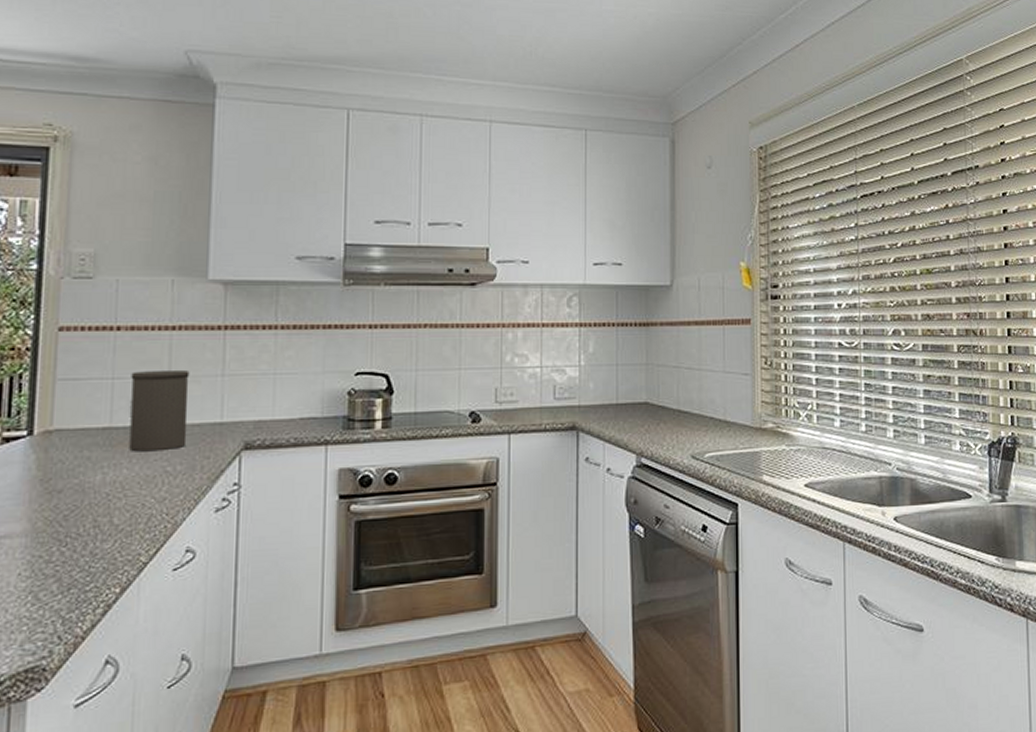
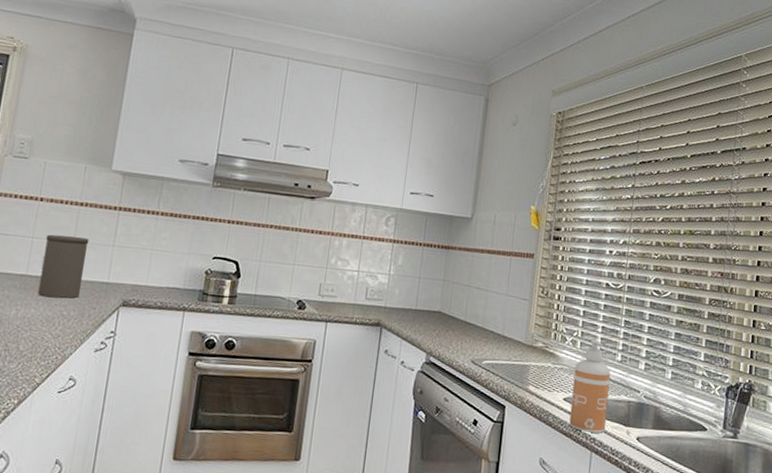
soap dispenser: none [813,411,857,521] -> present [569,340,611,434]

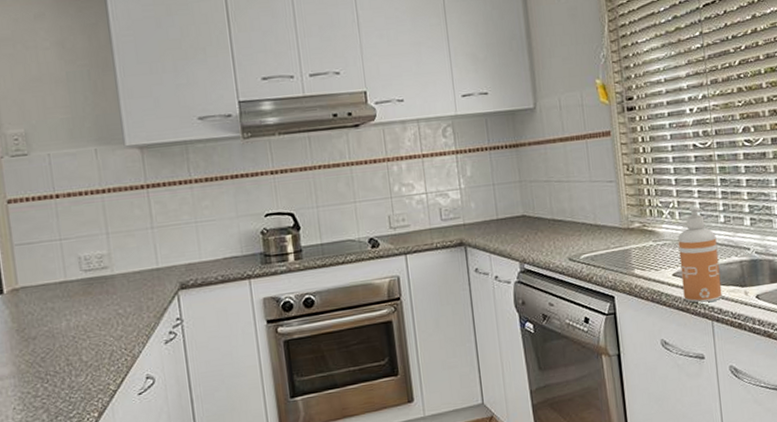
canister: present [38,234,89,299] -> none [75,227,132,300]

